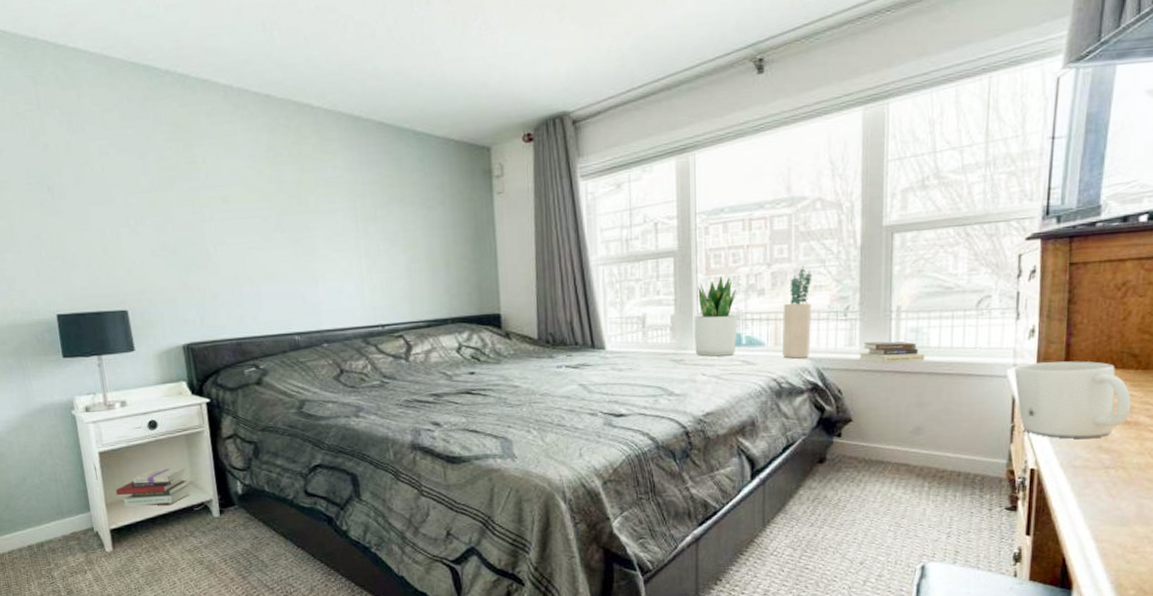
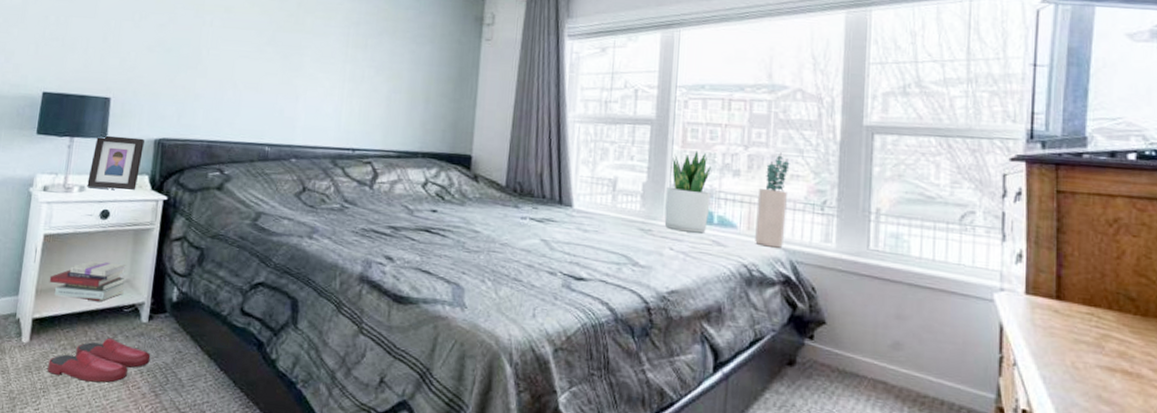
picture frame: none [124,346,177,402] -> present [87,135,144,191]
slippers: none [136,535,231,576] -> present [47,337,151,383]
books: present [860,341,926,363] -> none [836,241,906,270]
mug: present [1014,361,1132,439] -> none [1001,289,1132,386]

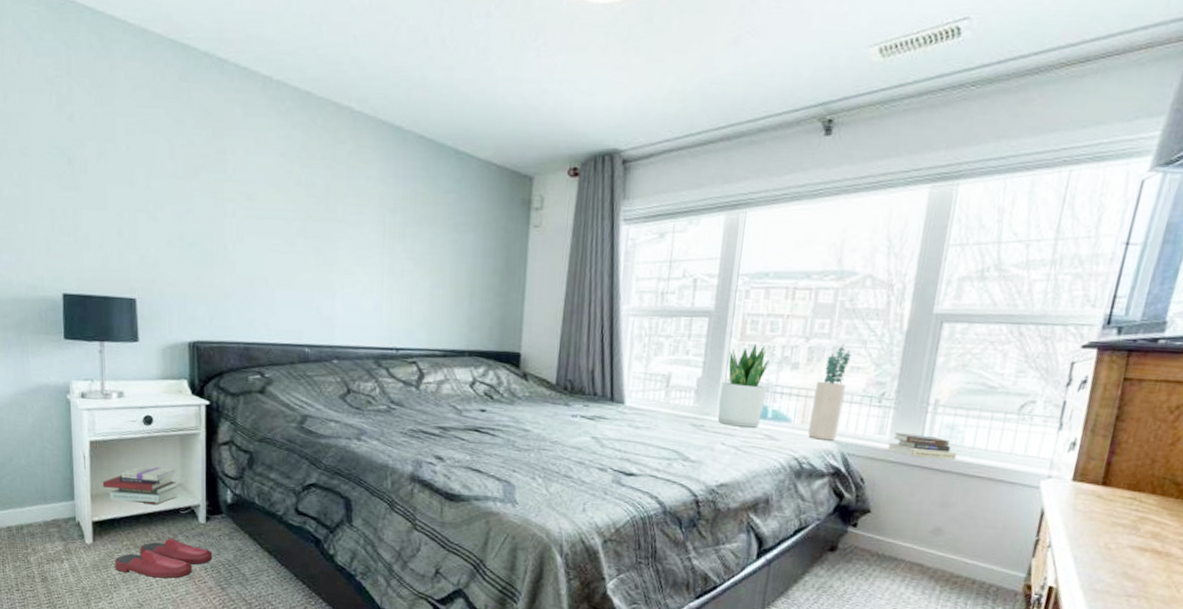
picture frame: present [87,135,144,191] -> none [125,338,178,396]
books: none [836,241,906,270] -> present [888,432,957,460]

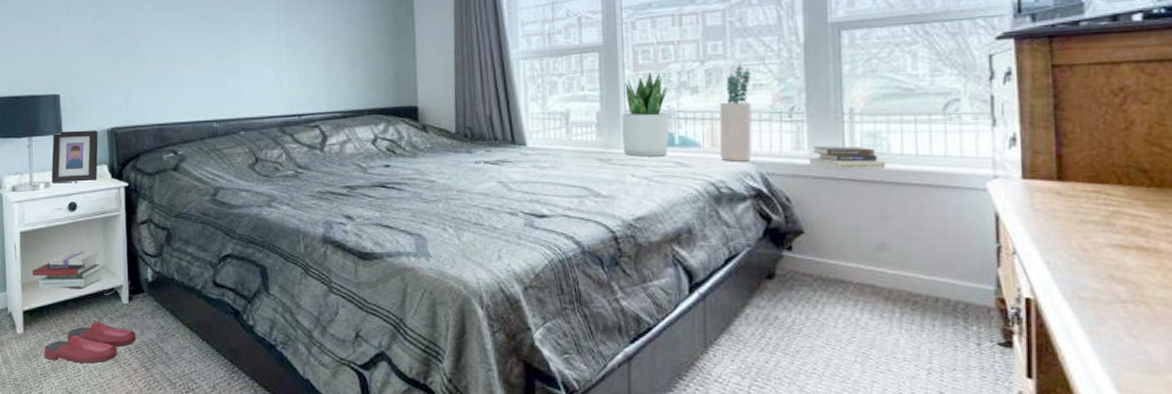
picture frame: none [125,338,178,396] -> present [51,130,98,184]

